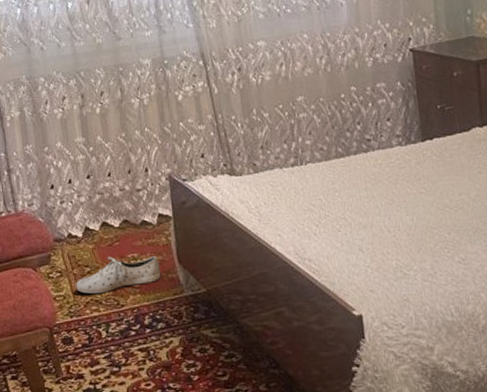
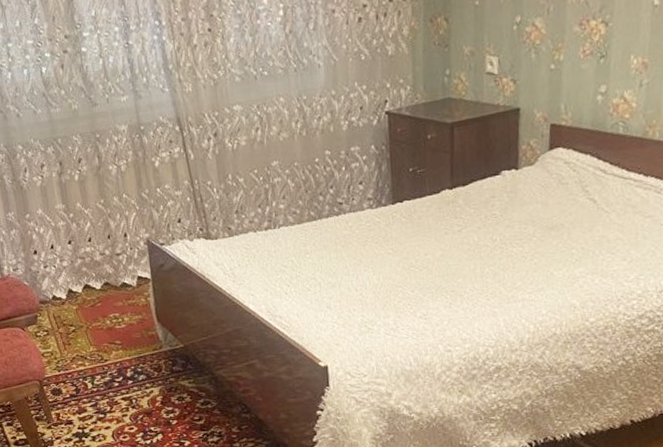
shoe: present [76,256,161,295] -> none [62,315,142,351]

